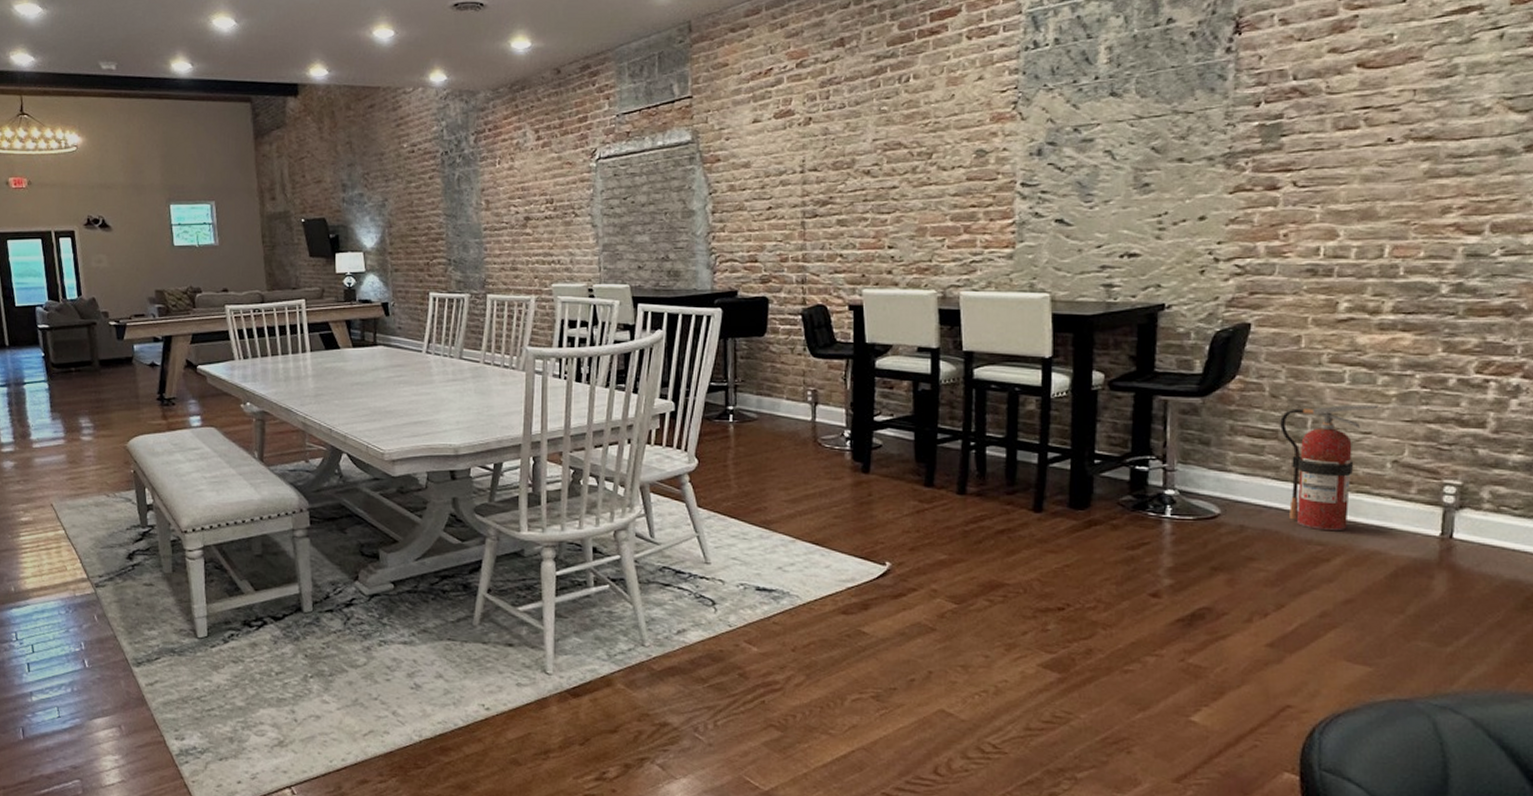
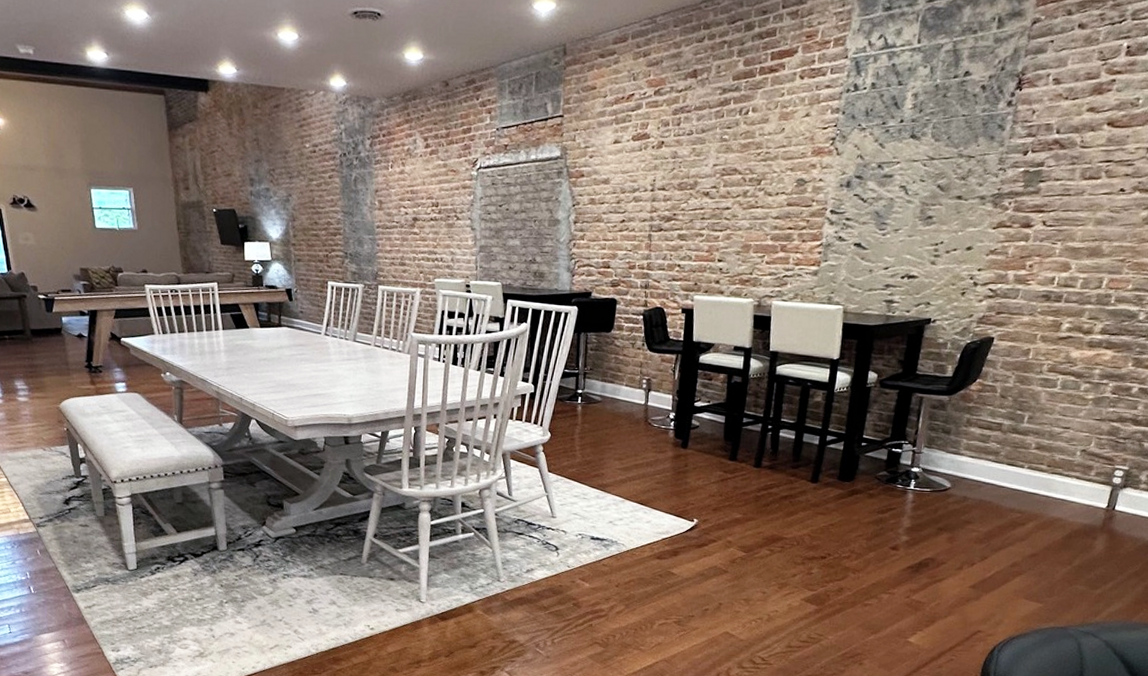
fire extinguisher: present [1280,405,1379,532] -> none [1001,405,1079,503]

